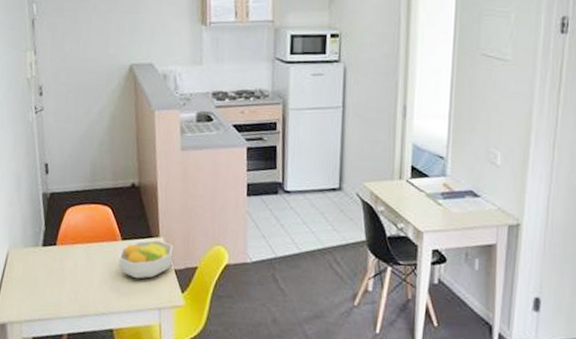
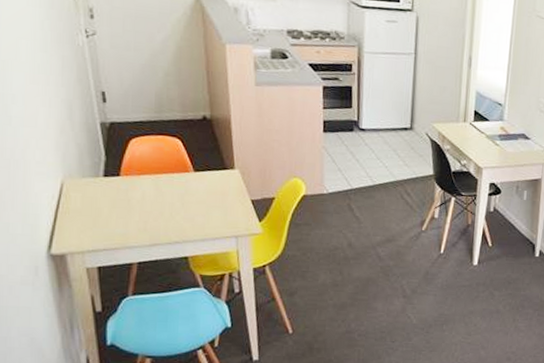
fruit bowl: present [118,240,174,279] -> none [190,172,250,209]

